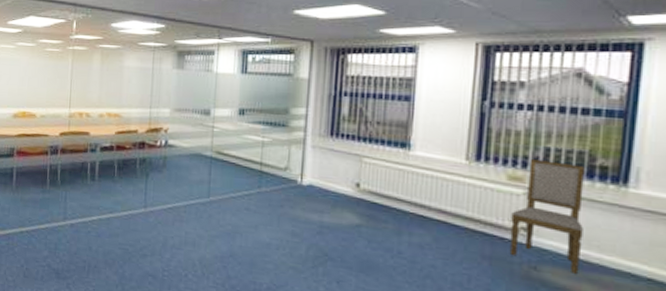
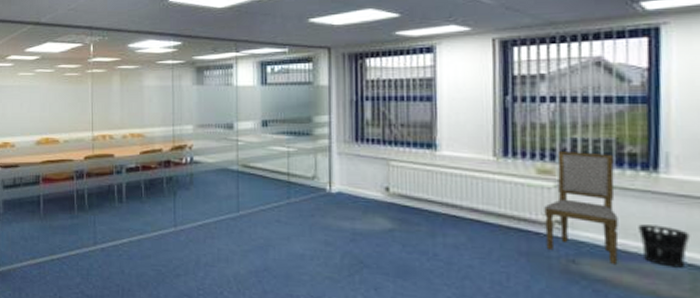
wastebasket: none [602,236,653,282] -> present [638,224,691,268]

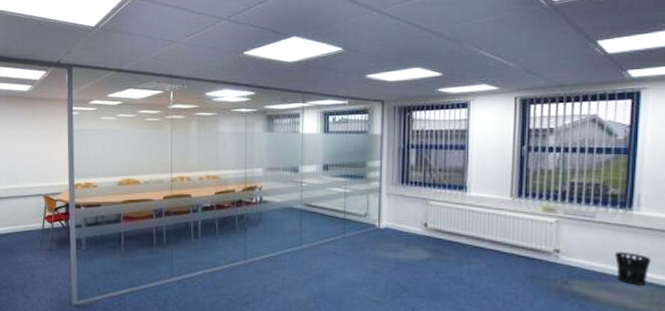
dining chair: present [544,150,619,264] -> none [546,192,601,284]

